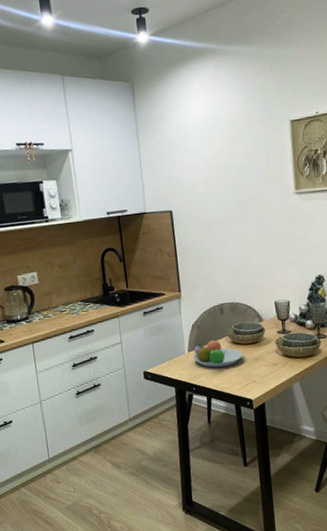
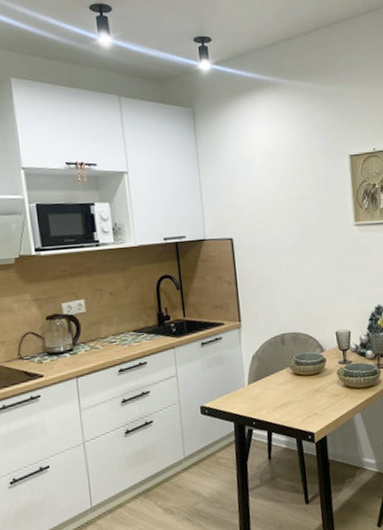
fruit bowl: present [192,339,243,368] -> none [252,370,305,400]

